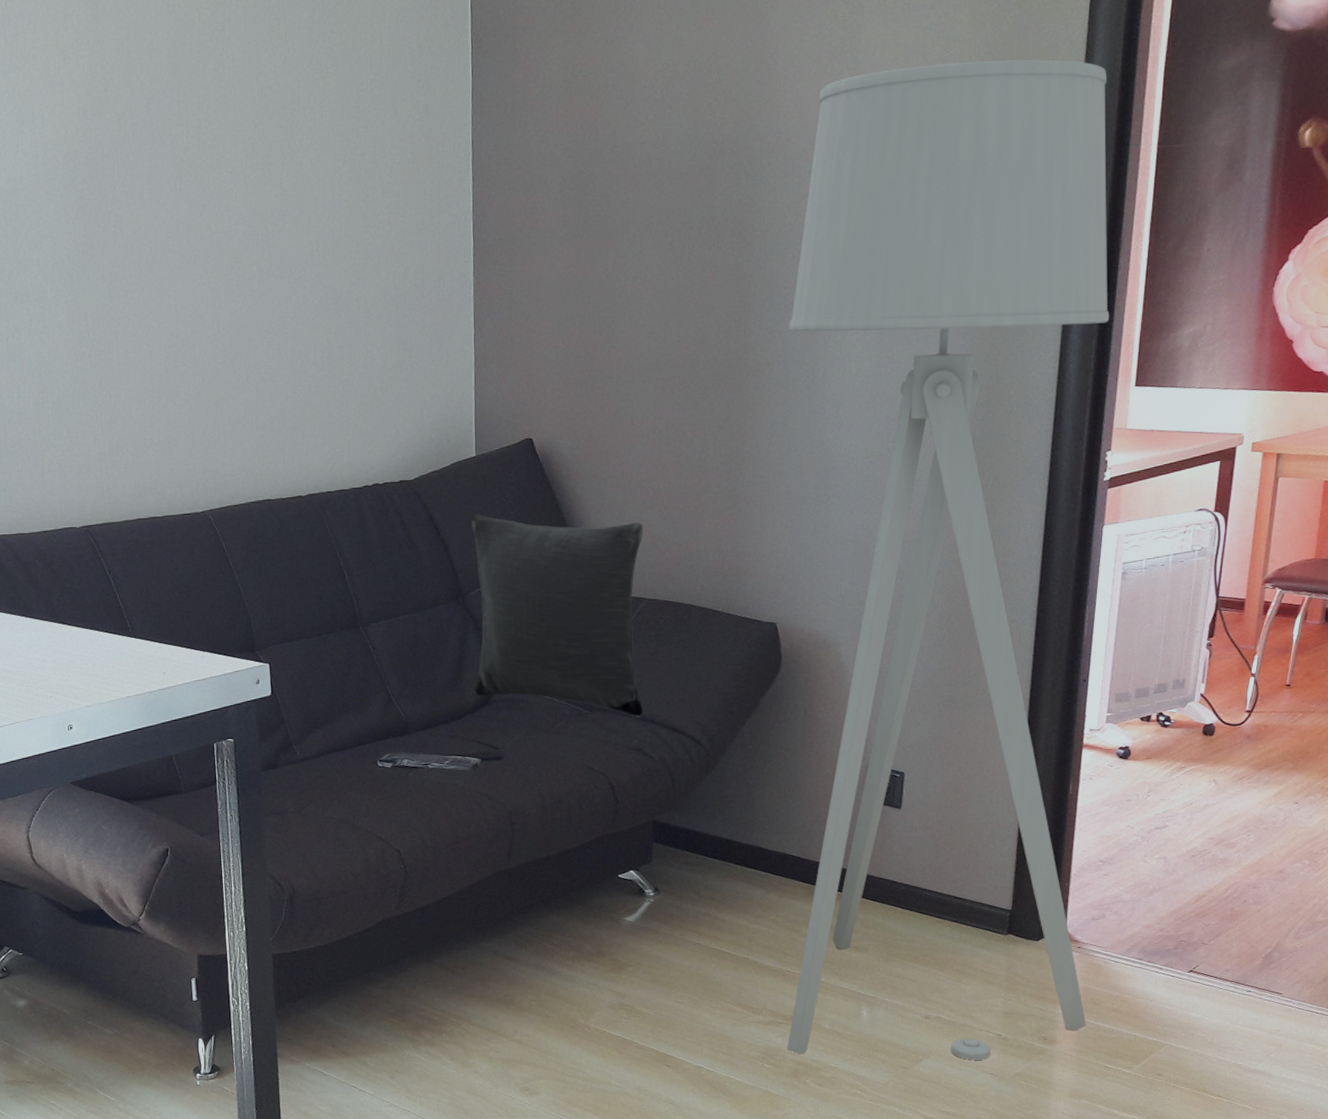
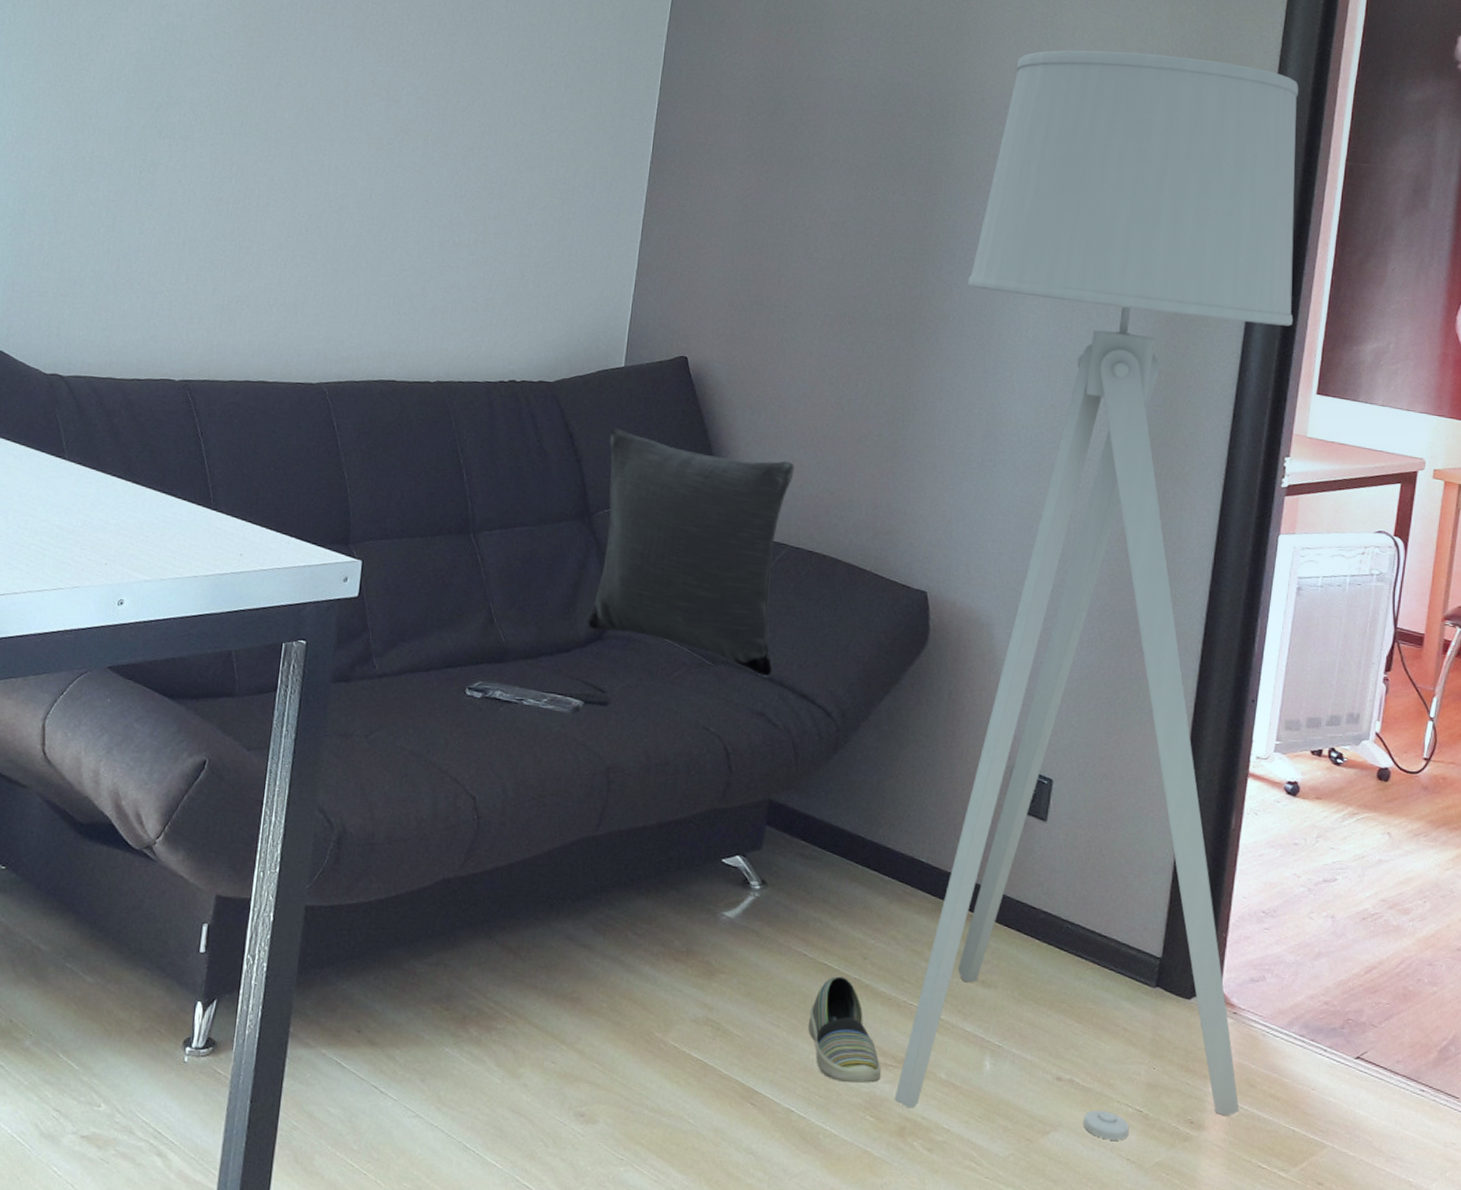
shoe: none [707,957,774,1041] -> present [808,976,882,1083]

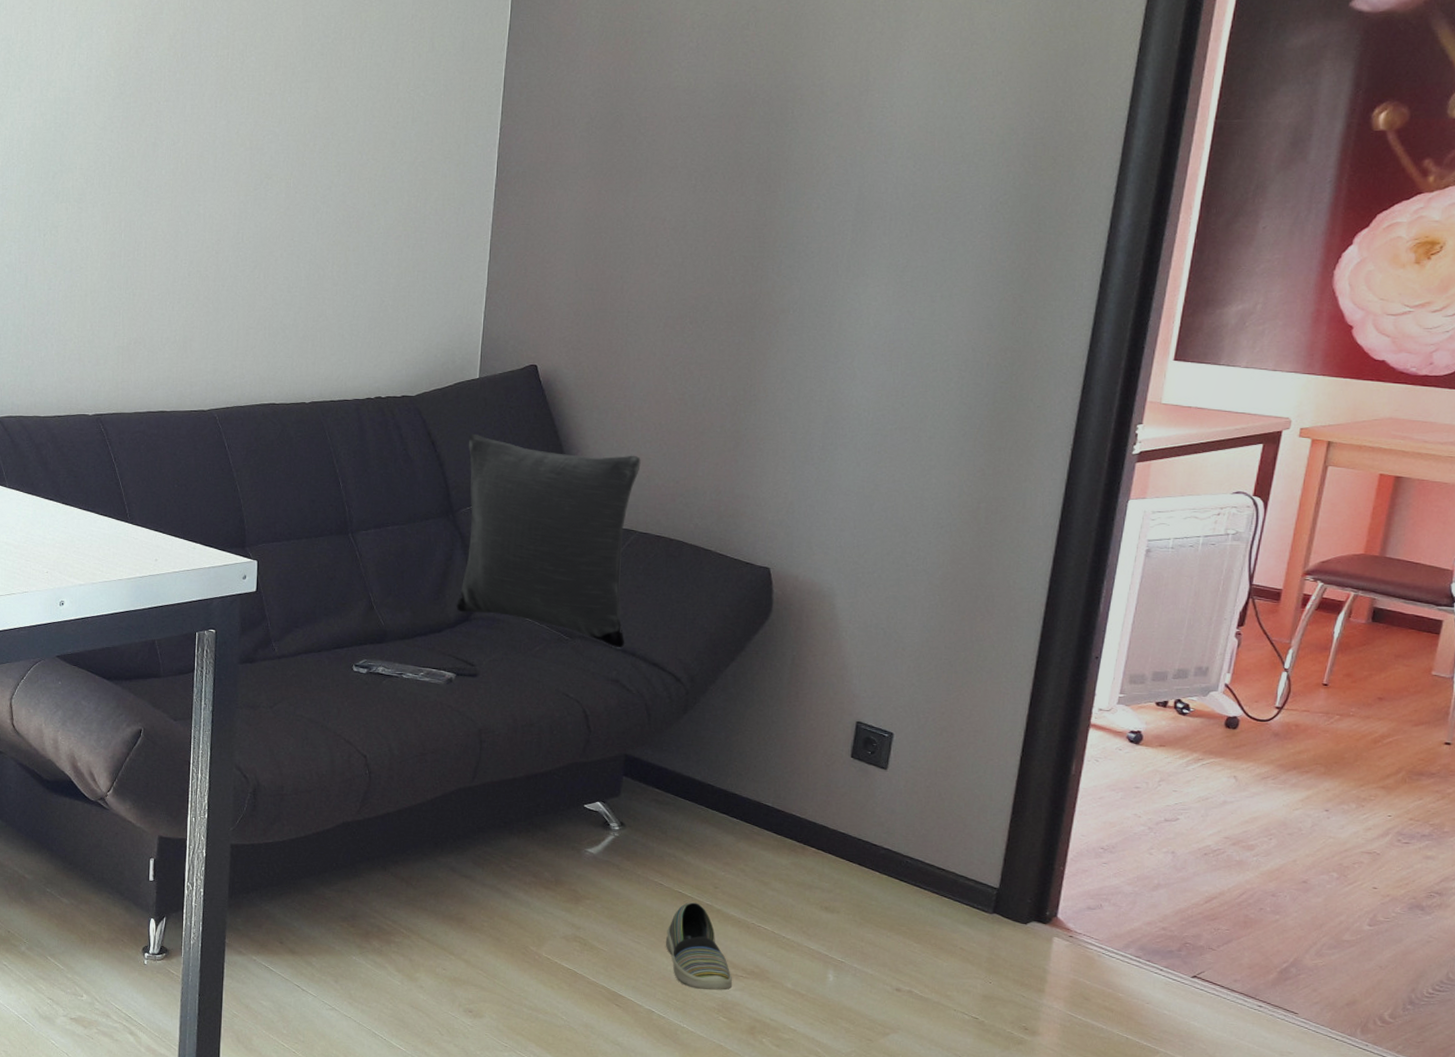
floor lamp: present [894,50,1299,1141] -> none [745,26,1165,1042]

